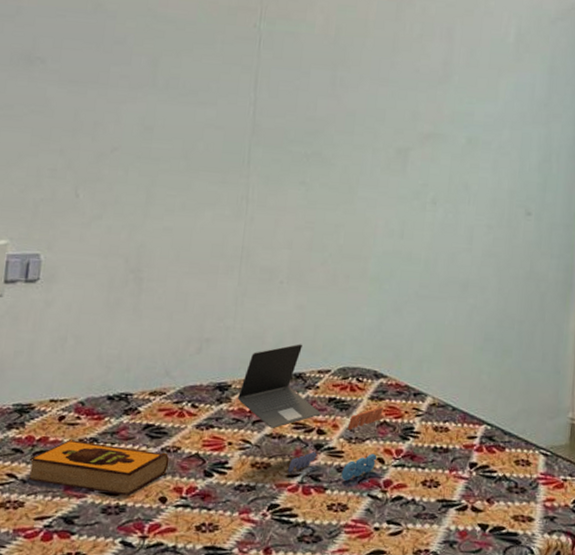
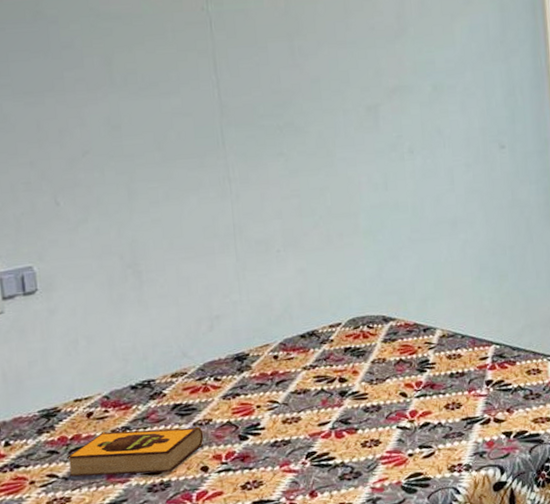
laptop: present [238,344,384,481] -> none [257,304,400,422]

